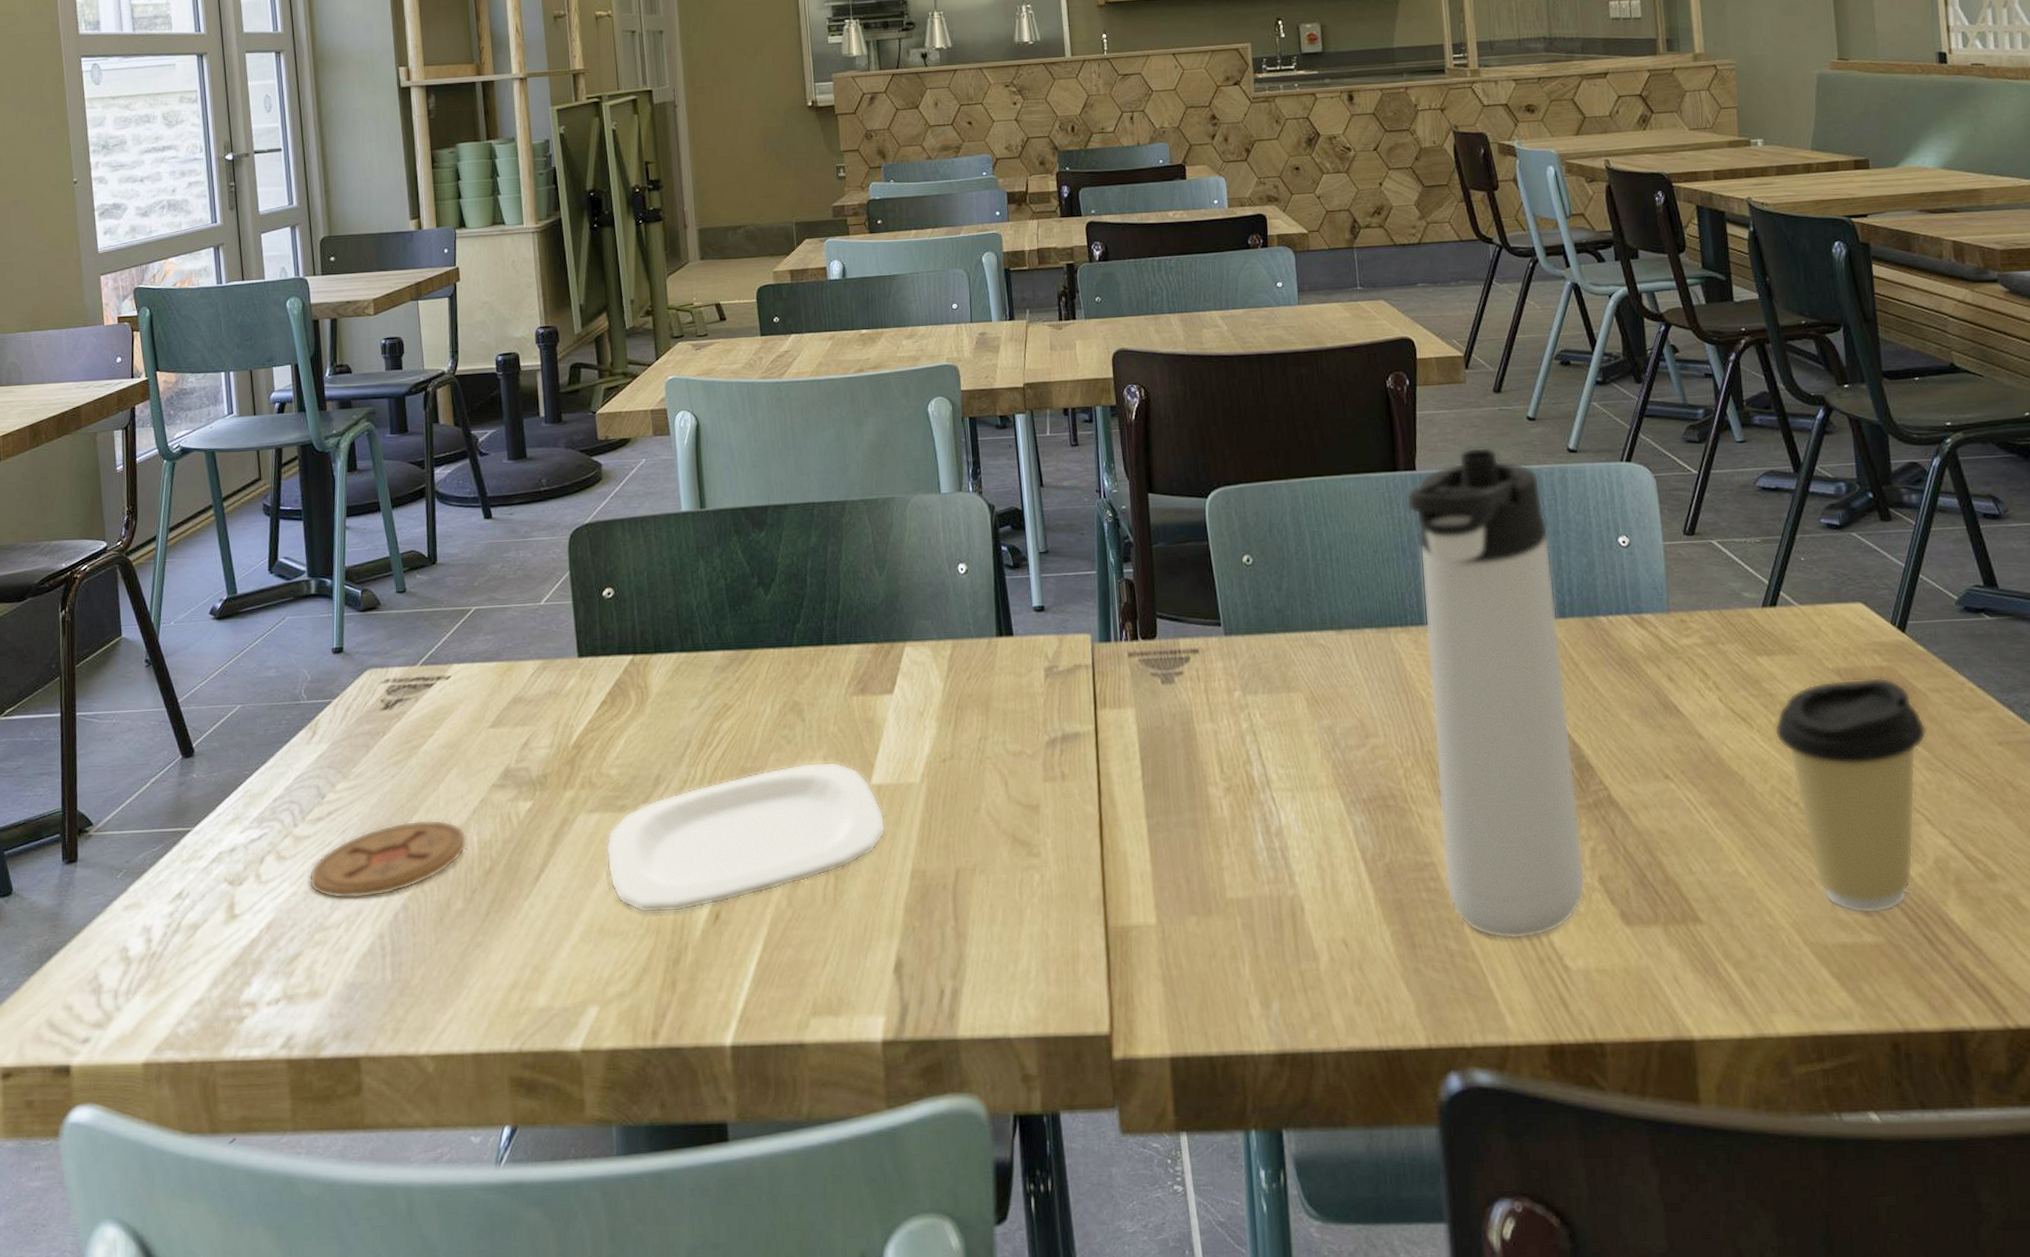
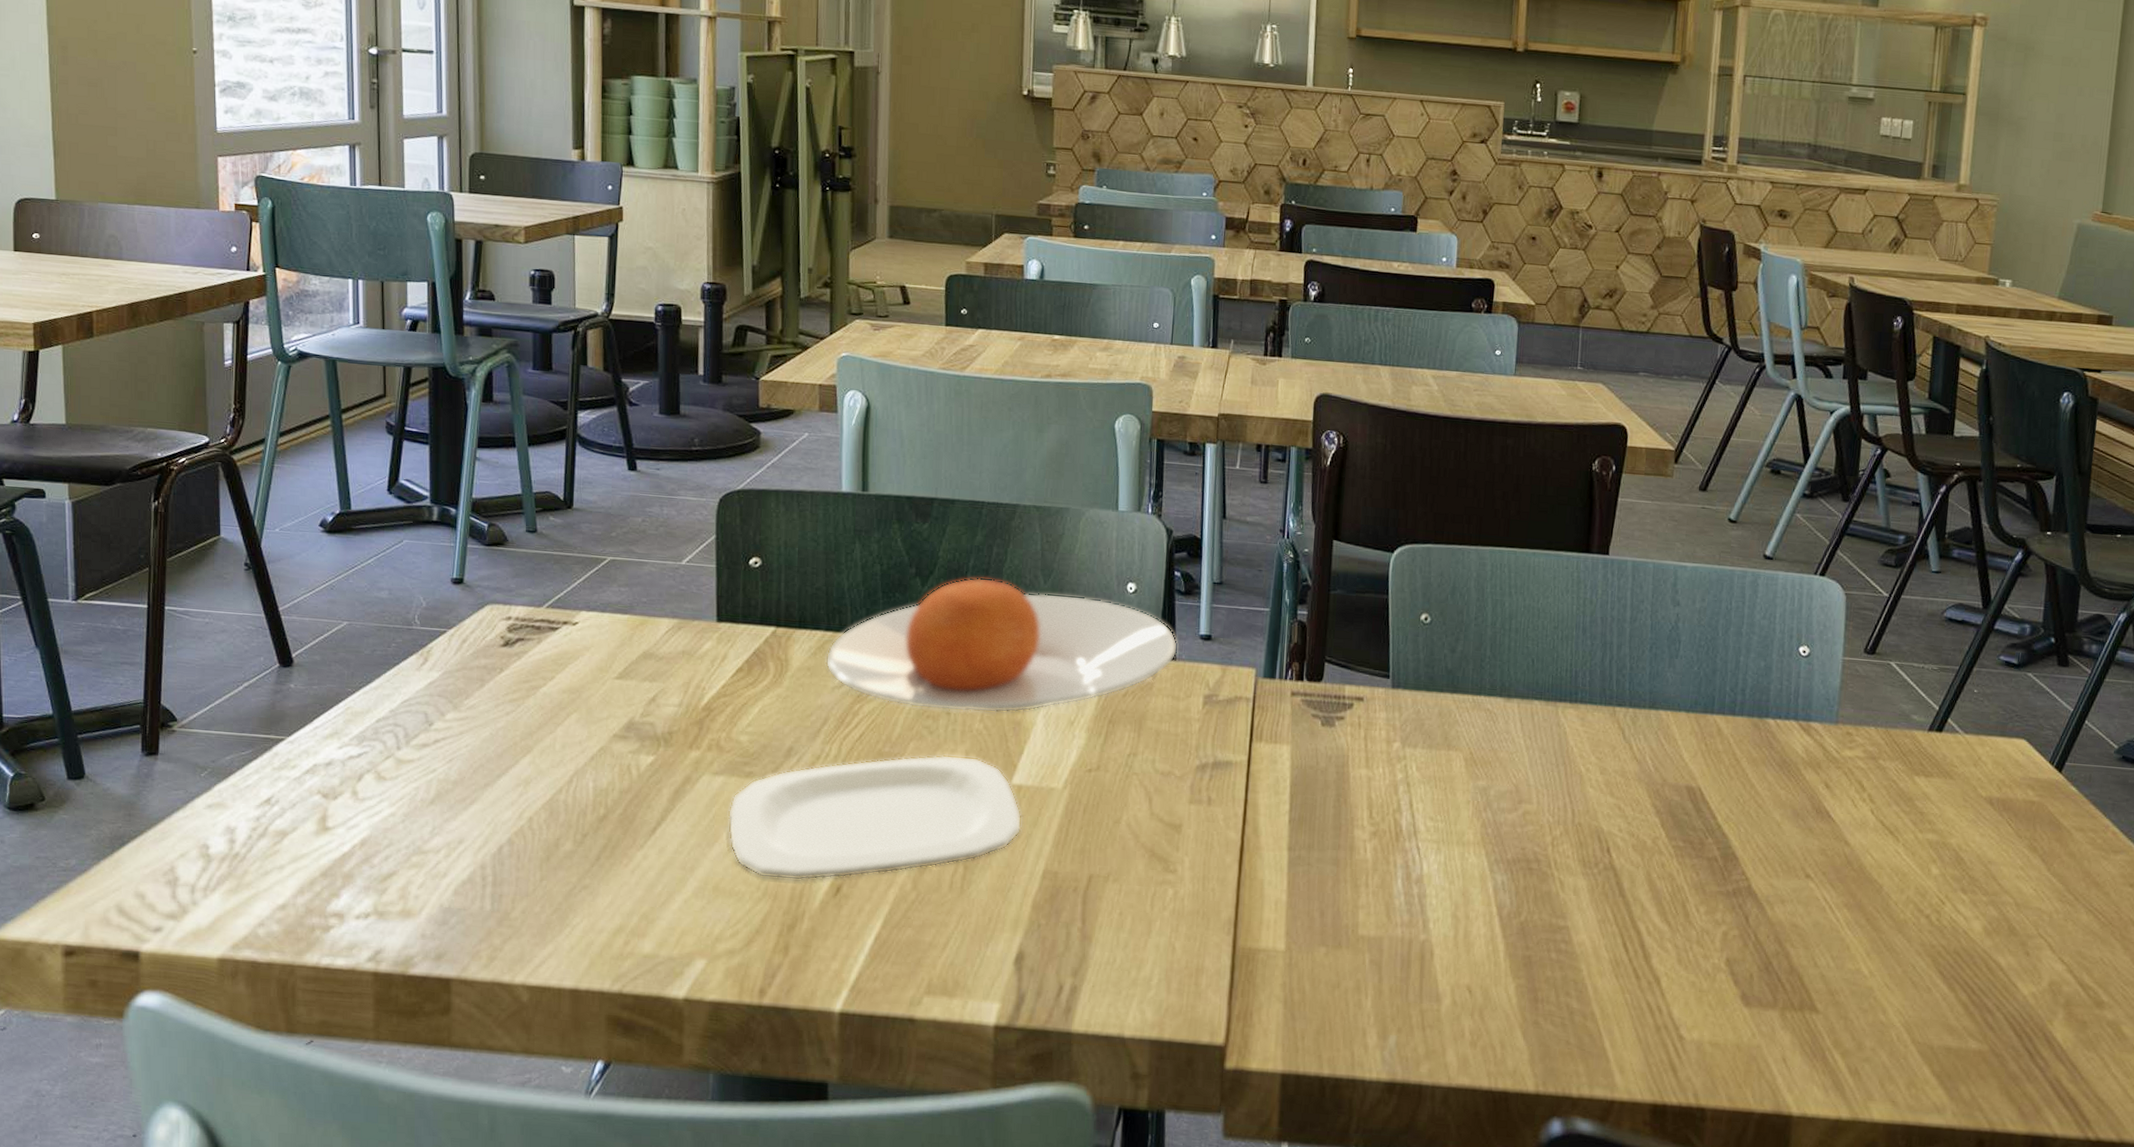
coaster: present [309,819,468,899] -> none [409,758,583,828]
plate: none [682,578,1014,719] -> present [825,577,1178,713]
thermos bottle: present [1406,447,1586,940] -> none [1576,540,1732,1007]
coffee cup: present [1774,677,1927,914] -> none [1918,807,2065,1024]

